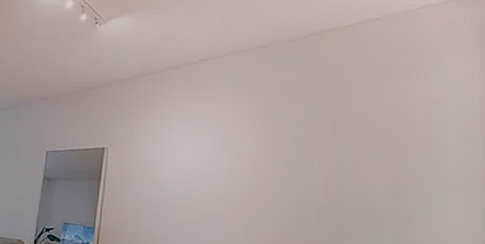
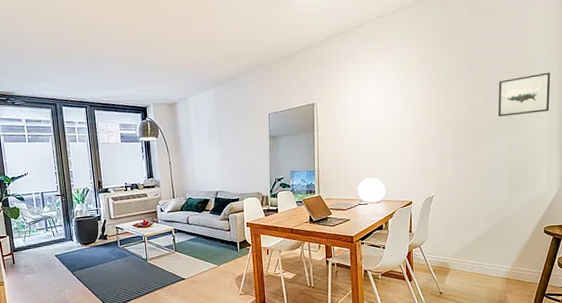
wall art: none [375,156,470,212] -> present [497,72,551,117]

